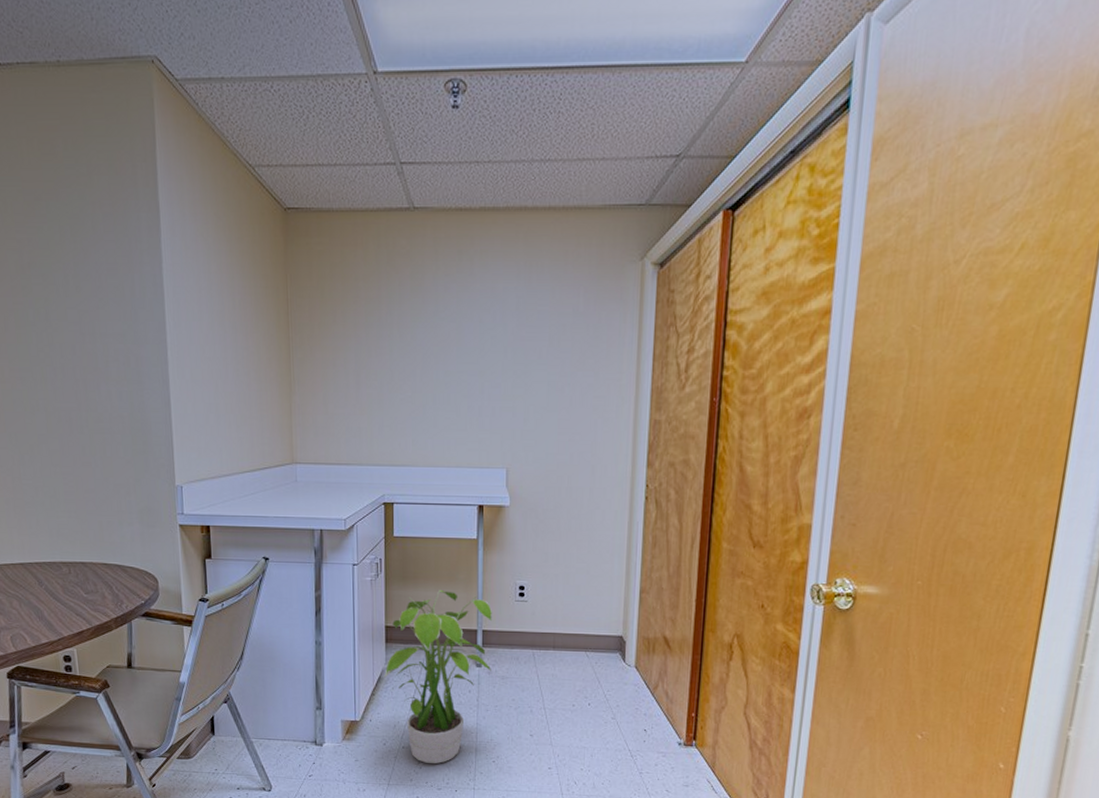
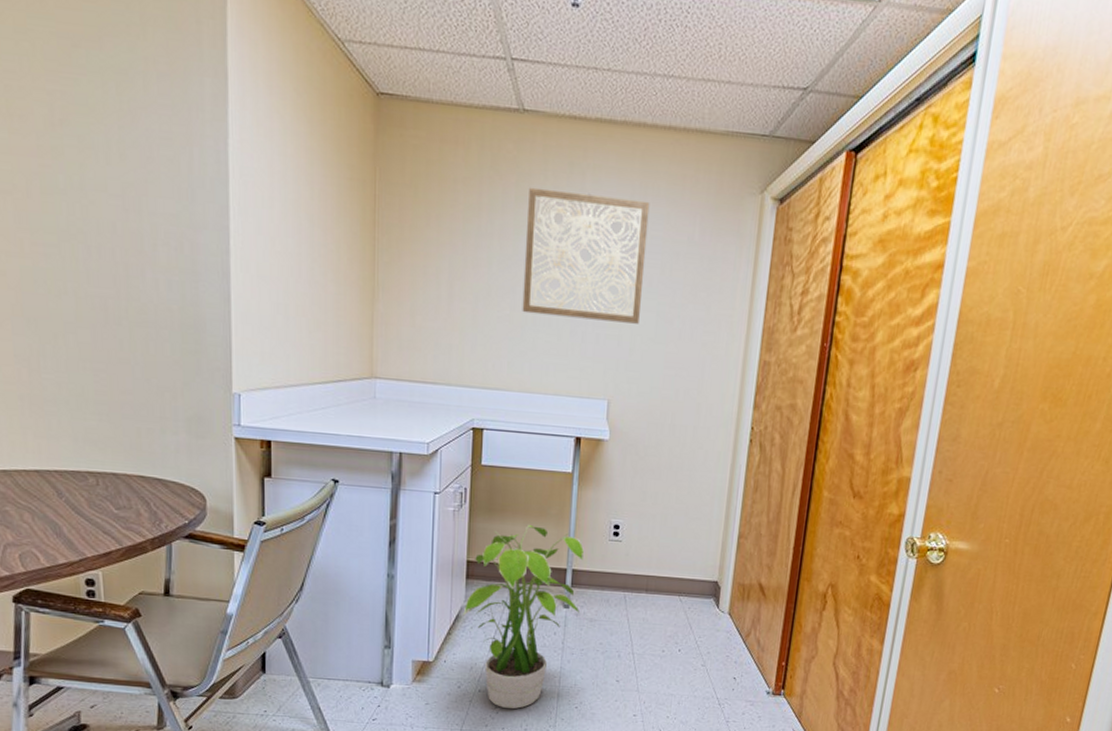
wall art: none [422,277,535,395] -> present [522,187,650,324]

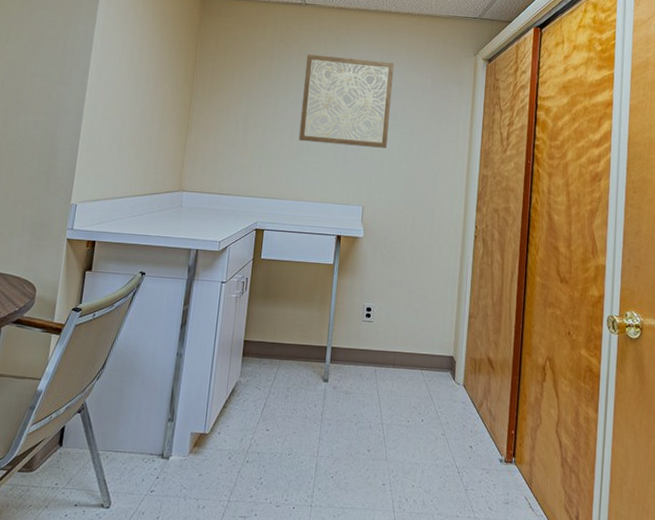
potted plant: present [463,524,585,710] -> none [237,308,342,480]

